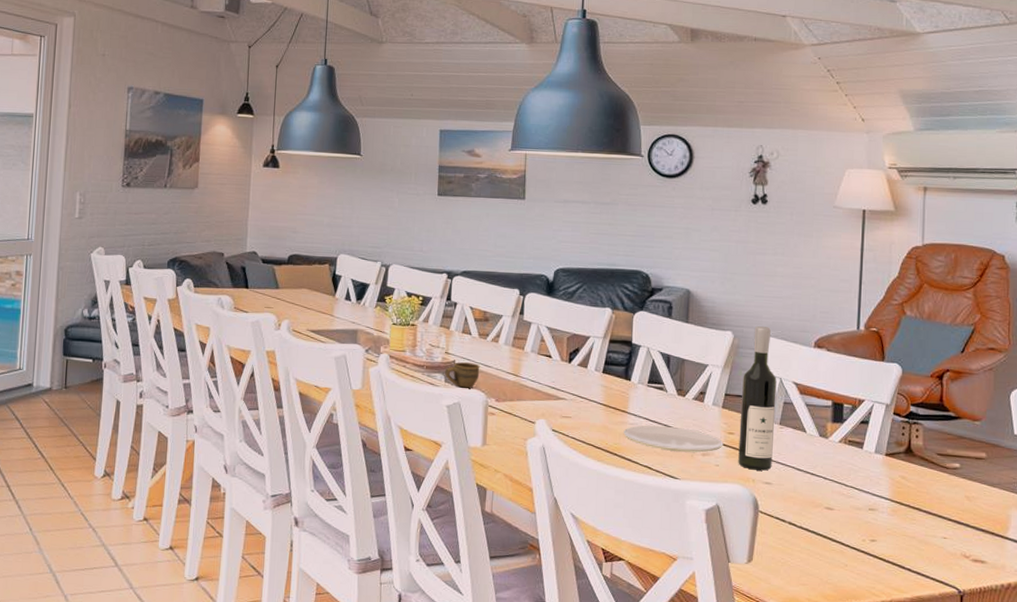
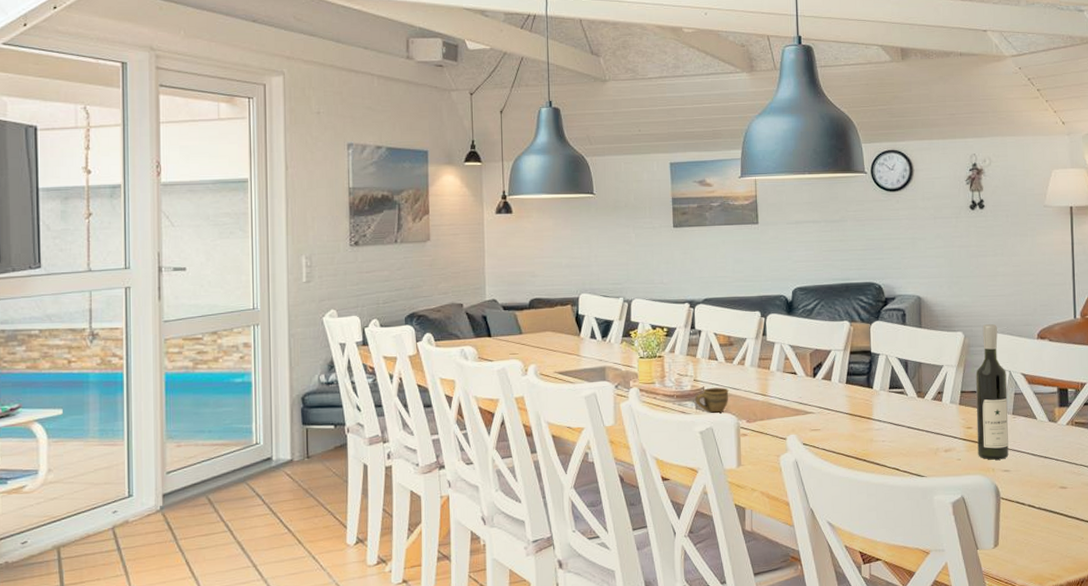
plate: present [623,425,724,453] -> none [870,427,963,451]

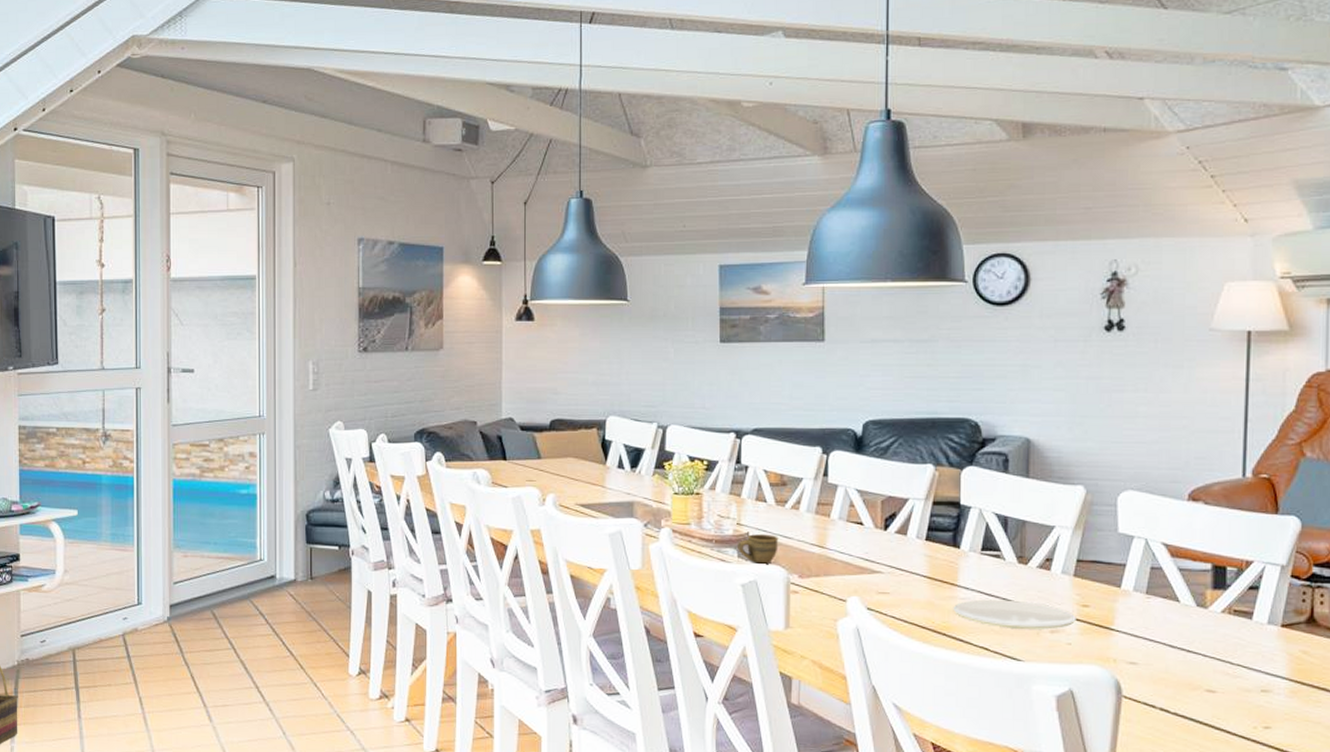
plate: none [870,427,963,451] -> present [953,599,1076,630]
bottle: present [975,323,1009,460] -> none [1095,477,1141,649]

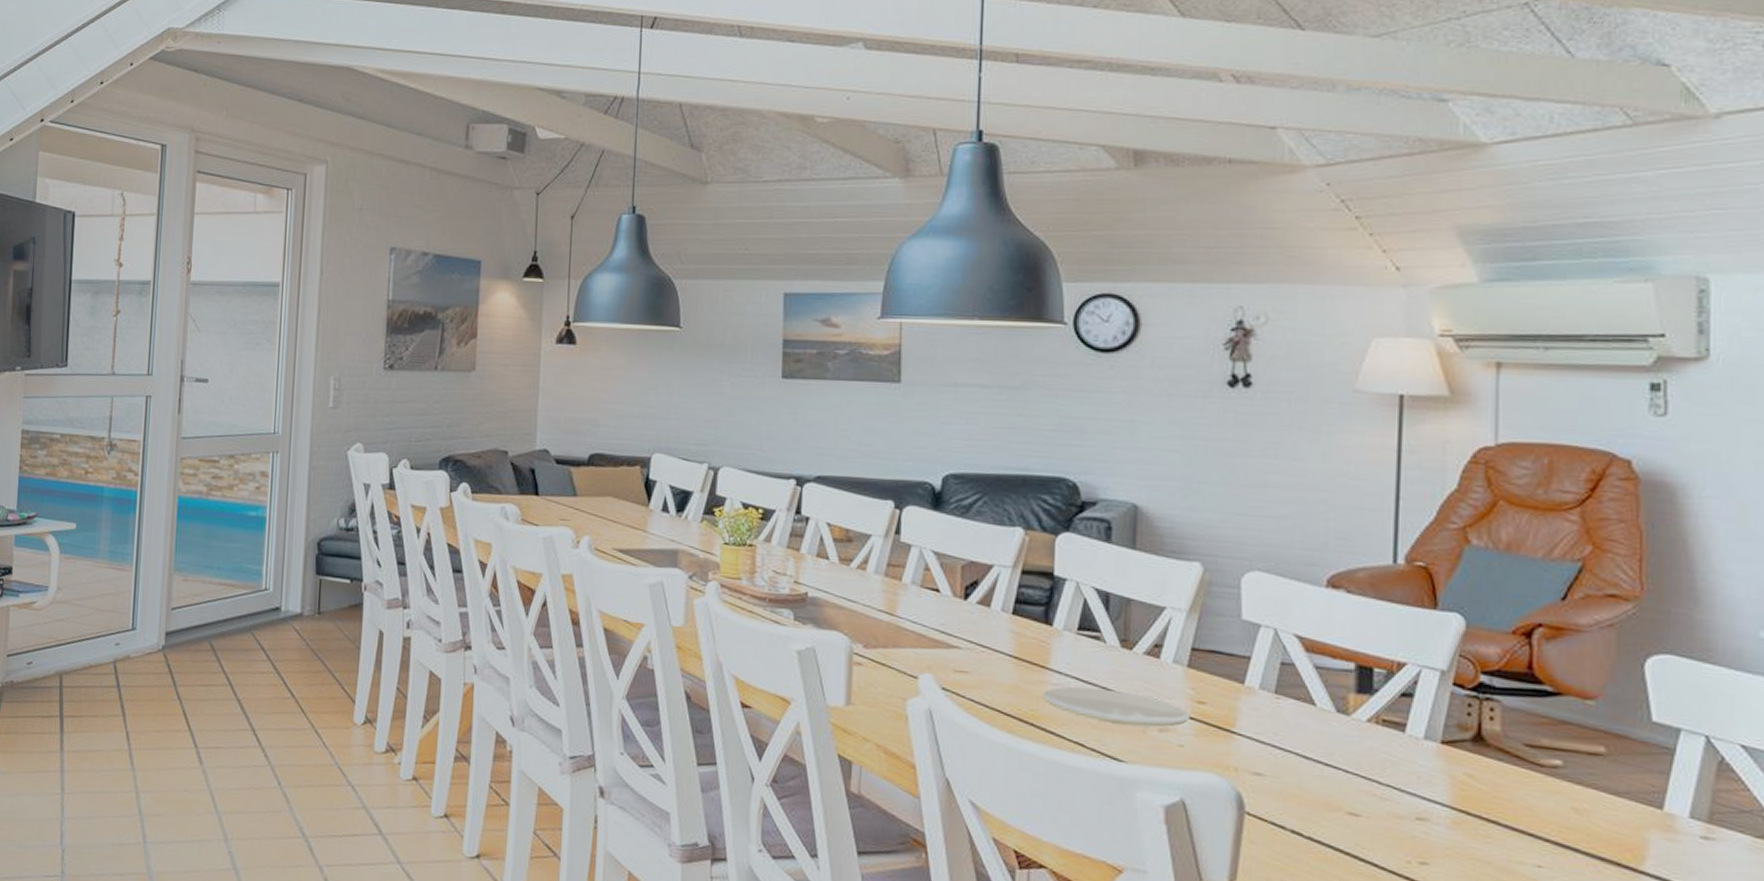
cup: present [736,534,779,564] -> none [793,594,841,630]

